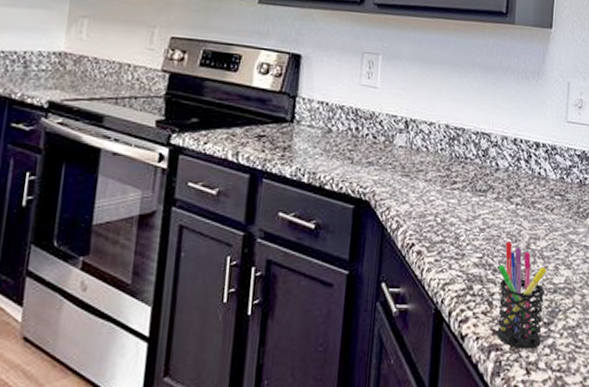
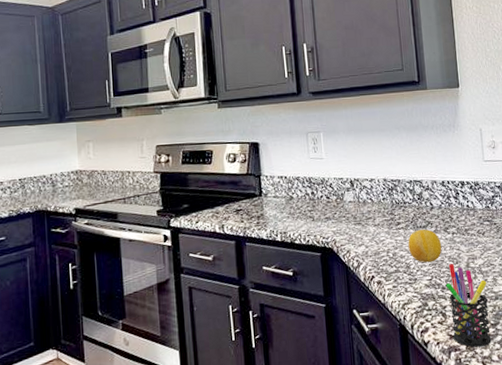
fruit: none [461,193,502,236] -> present [408,229,442,263]

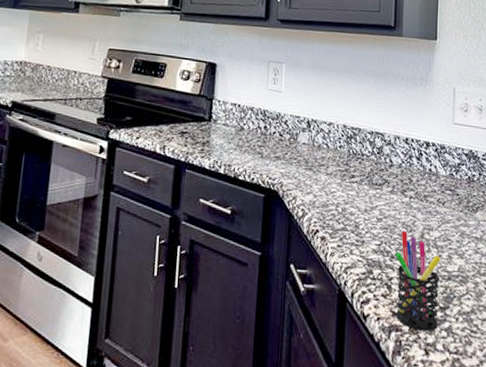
fruit: present [408,229,442,263] -> none [360,186,397,226]

